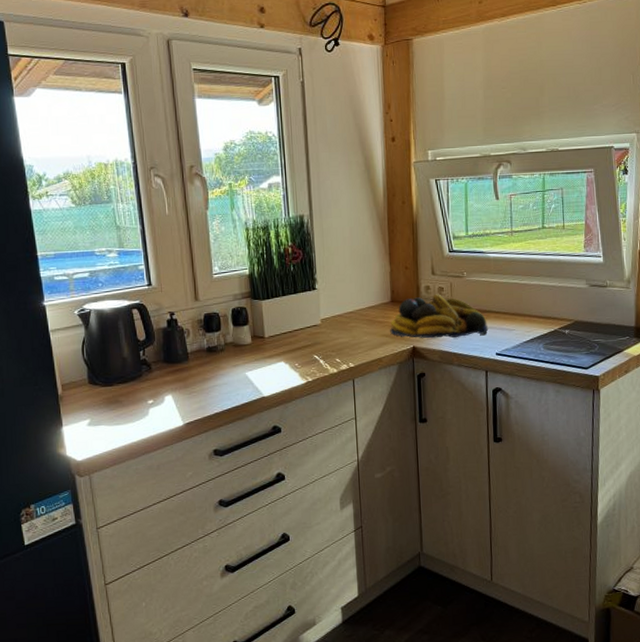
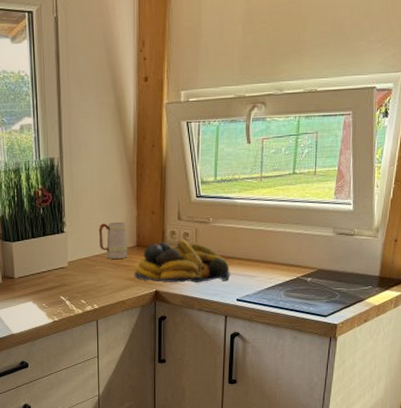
mug: none [351,277,382,316] -> present [98,221,127,260]

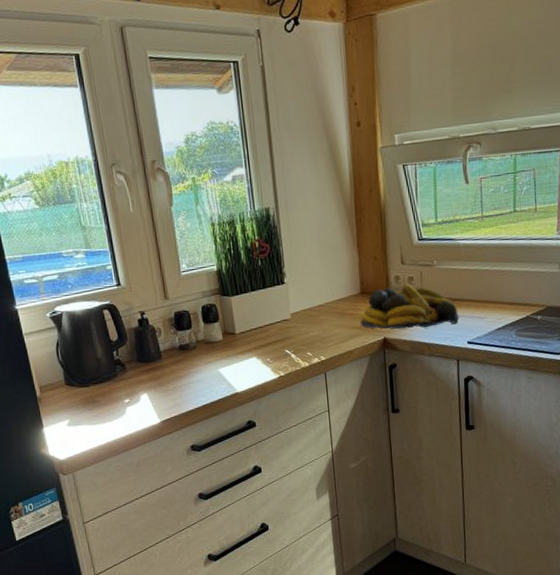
mug: present [98,221,127,260] -> none [320,269,352,309]

